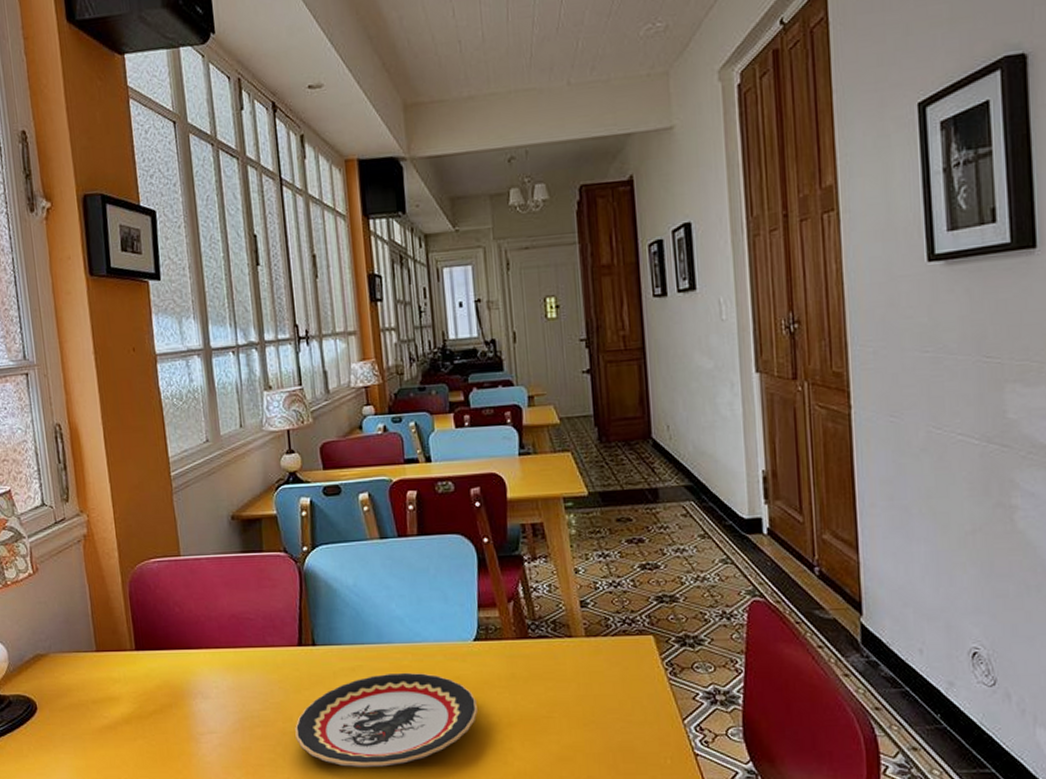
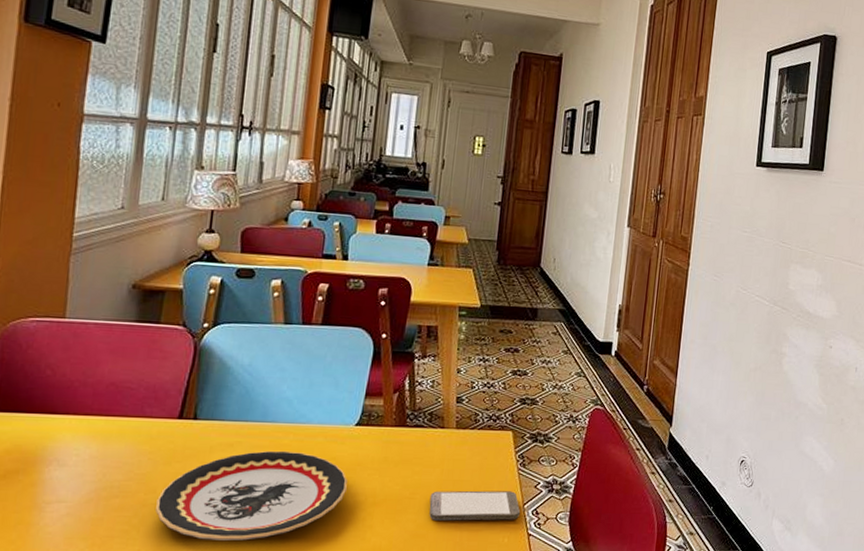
smartphone: none [570,705,680,741] -> present [429,490,520,521]

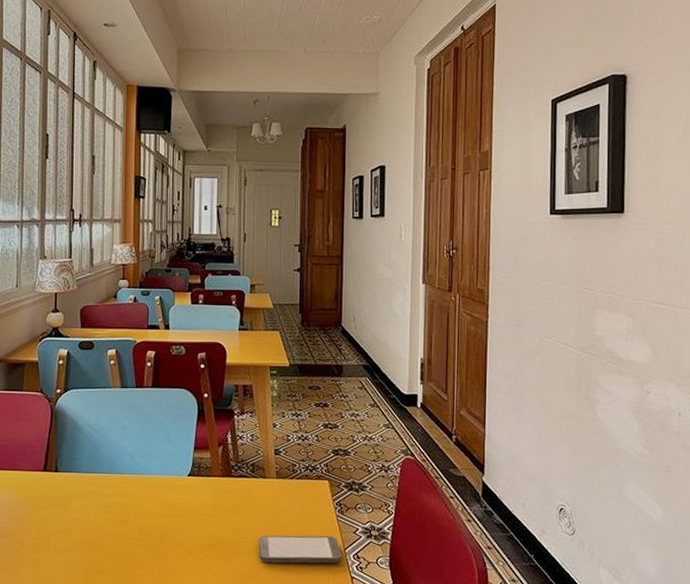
plate: present [156,450,347,541] -> none [32,498,185,576]

